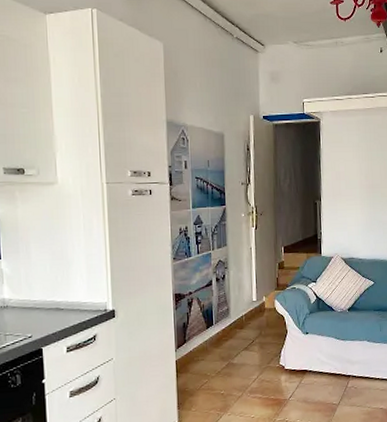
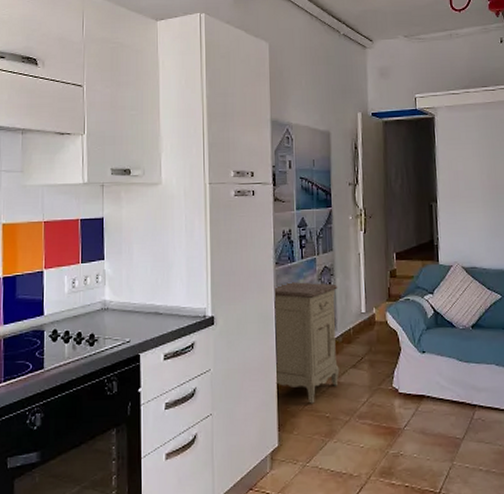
nightstand: none [173,275,235,383] -> present [275,282,342,404]

